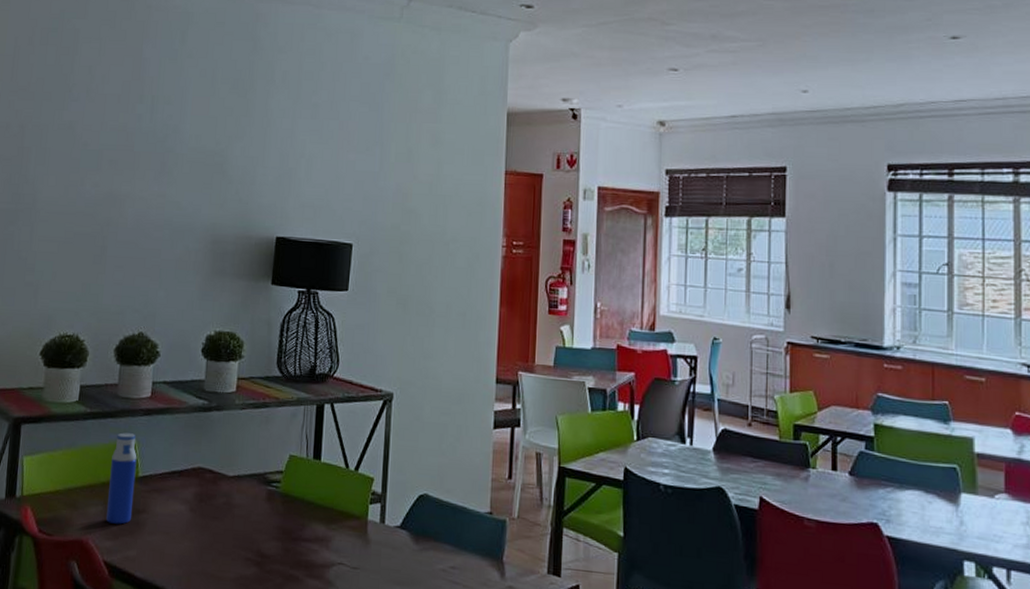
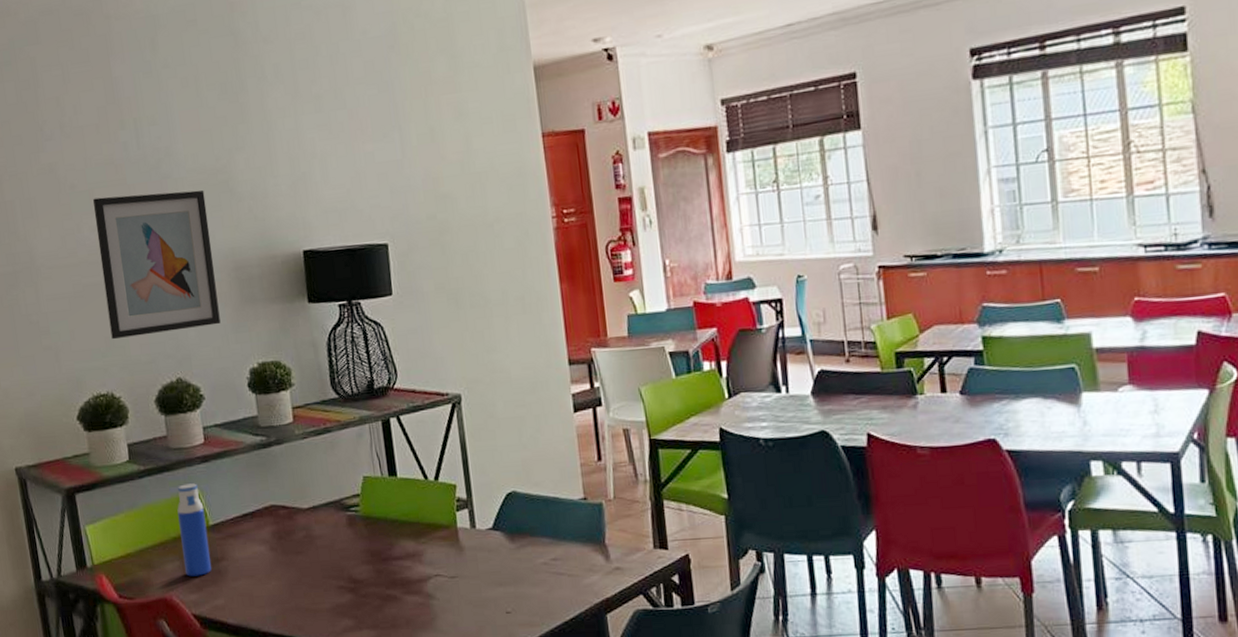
wall art: none [89,158,200,290] -> present [93,190,221,340]

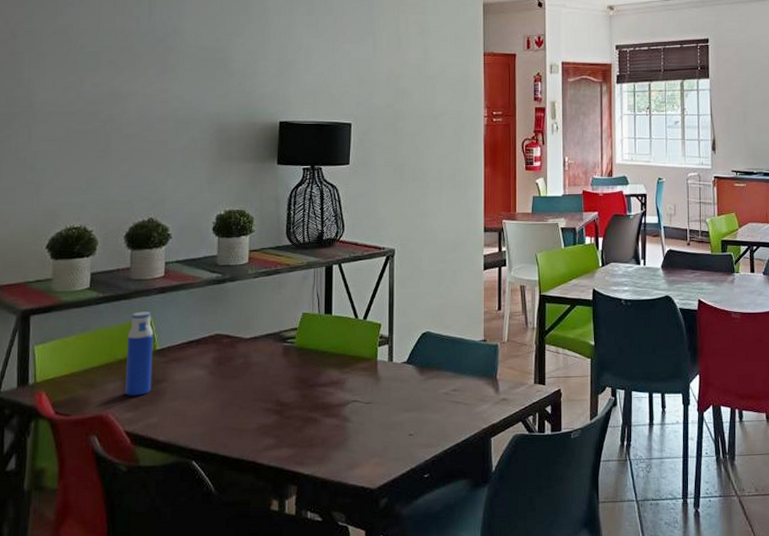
wall art: present [93,190,221,340] -> none [94,59,202,180]

